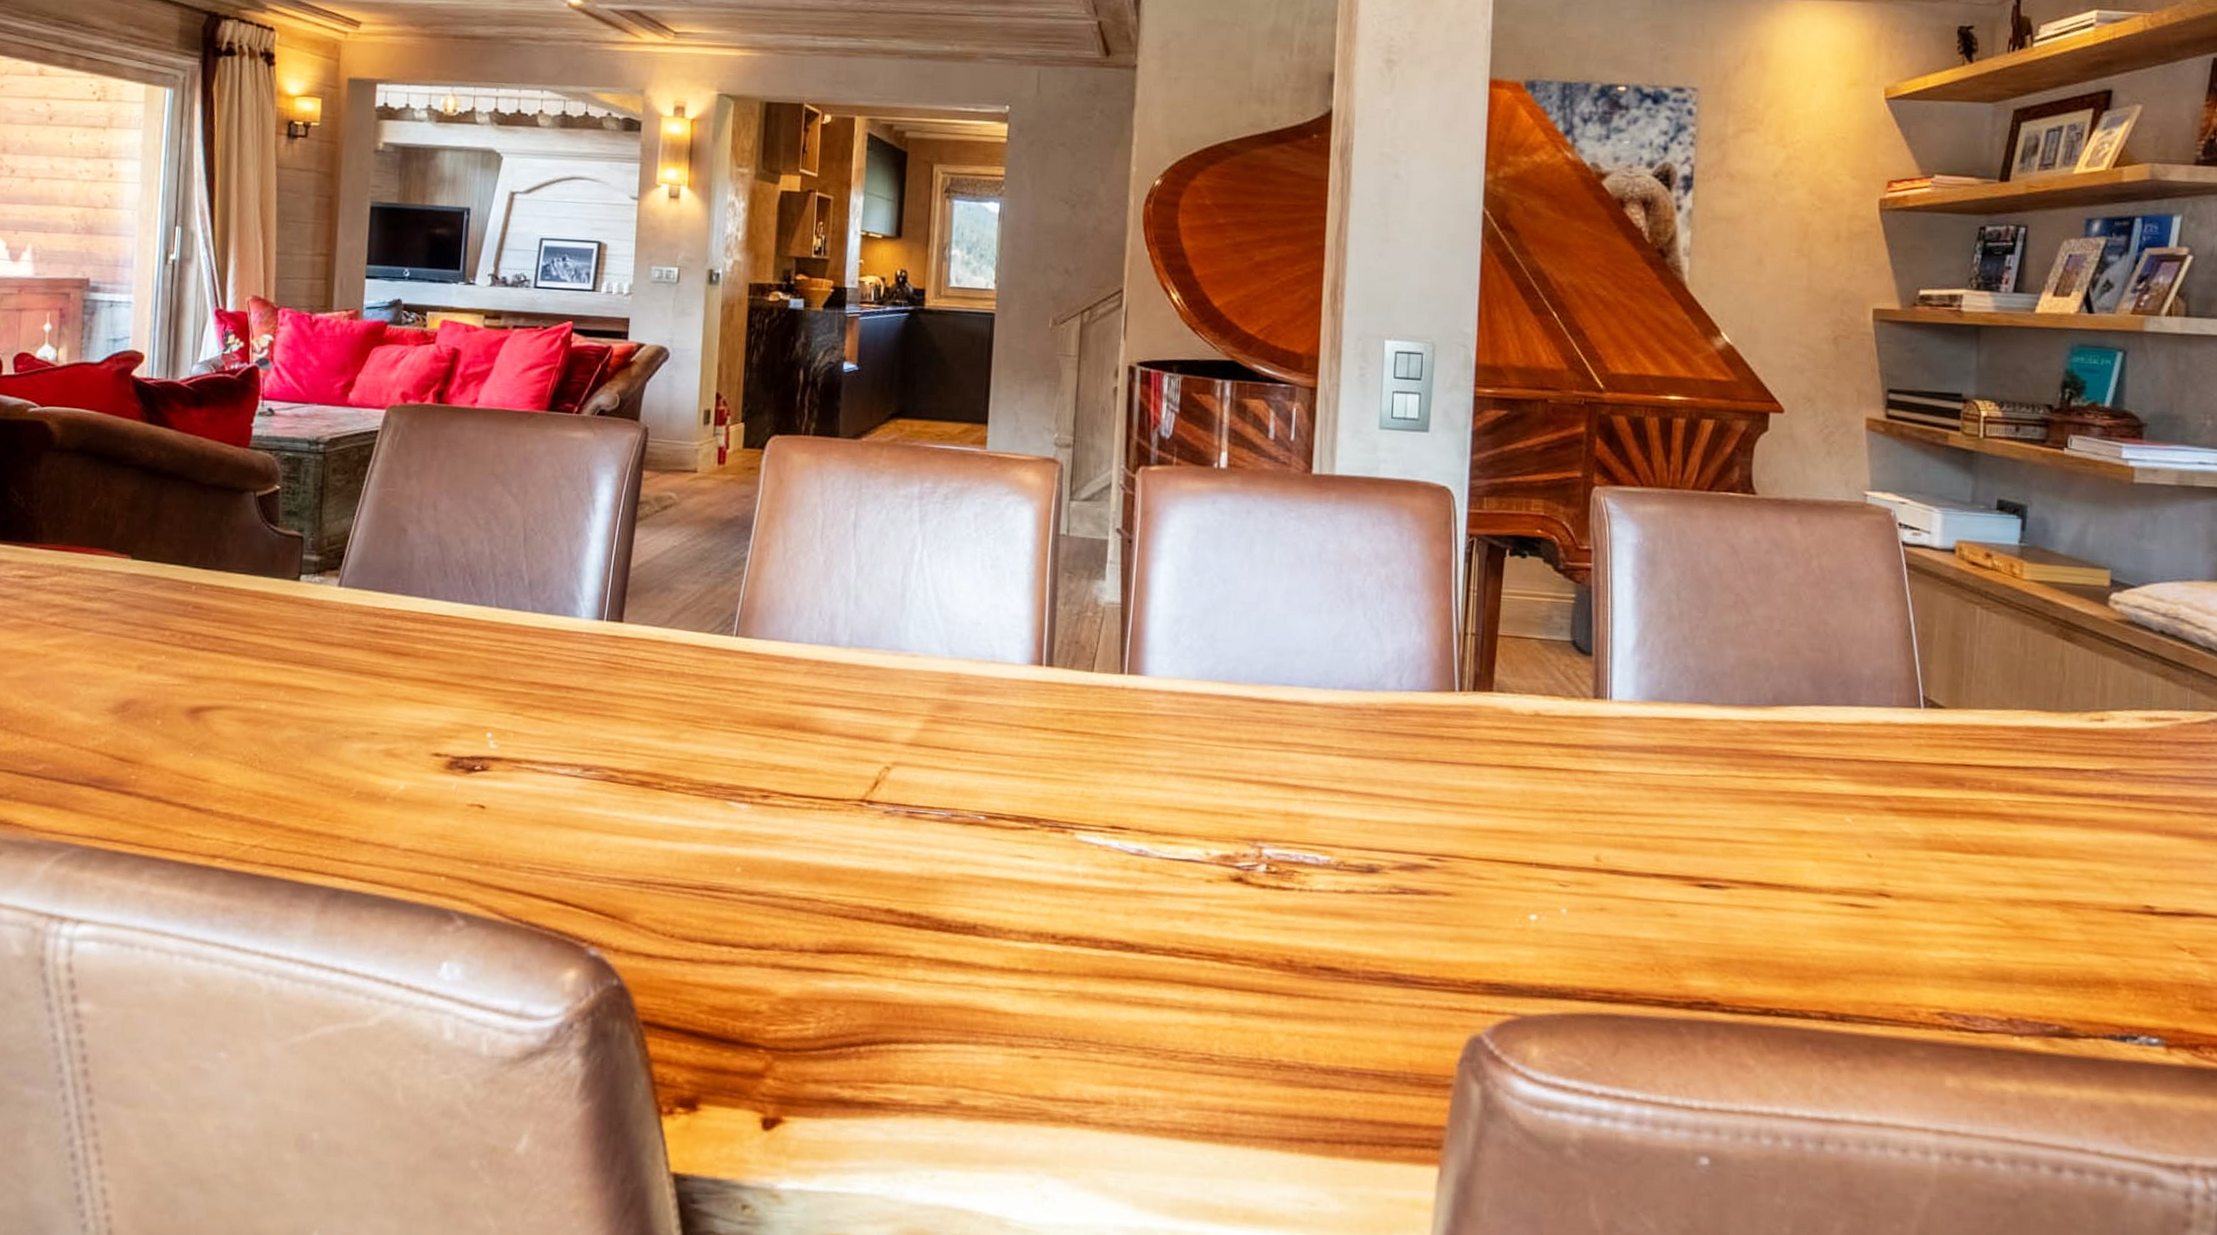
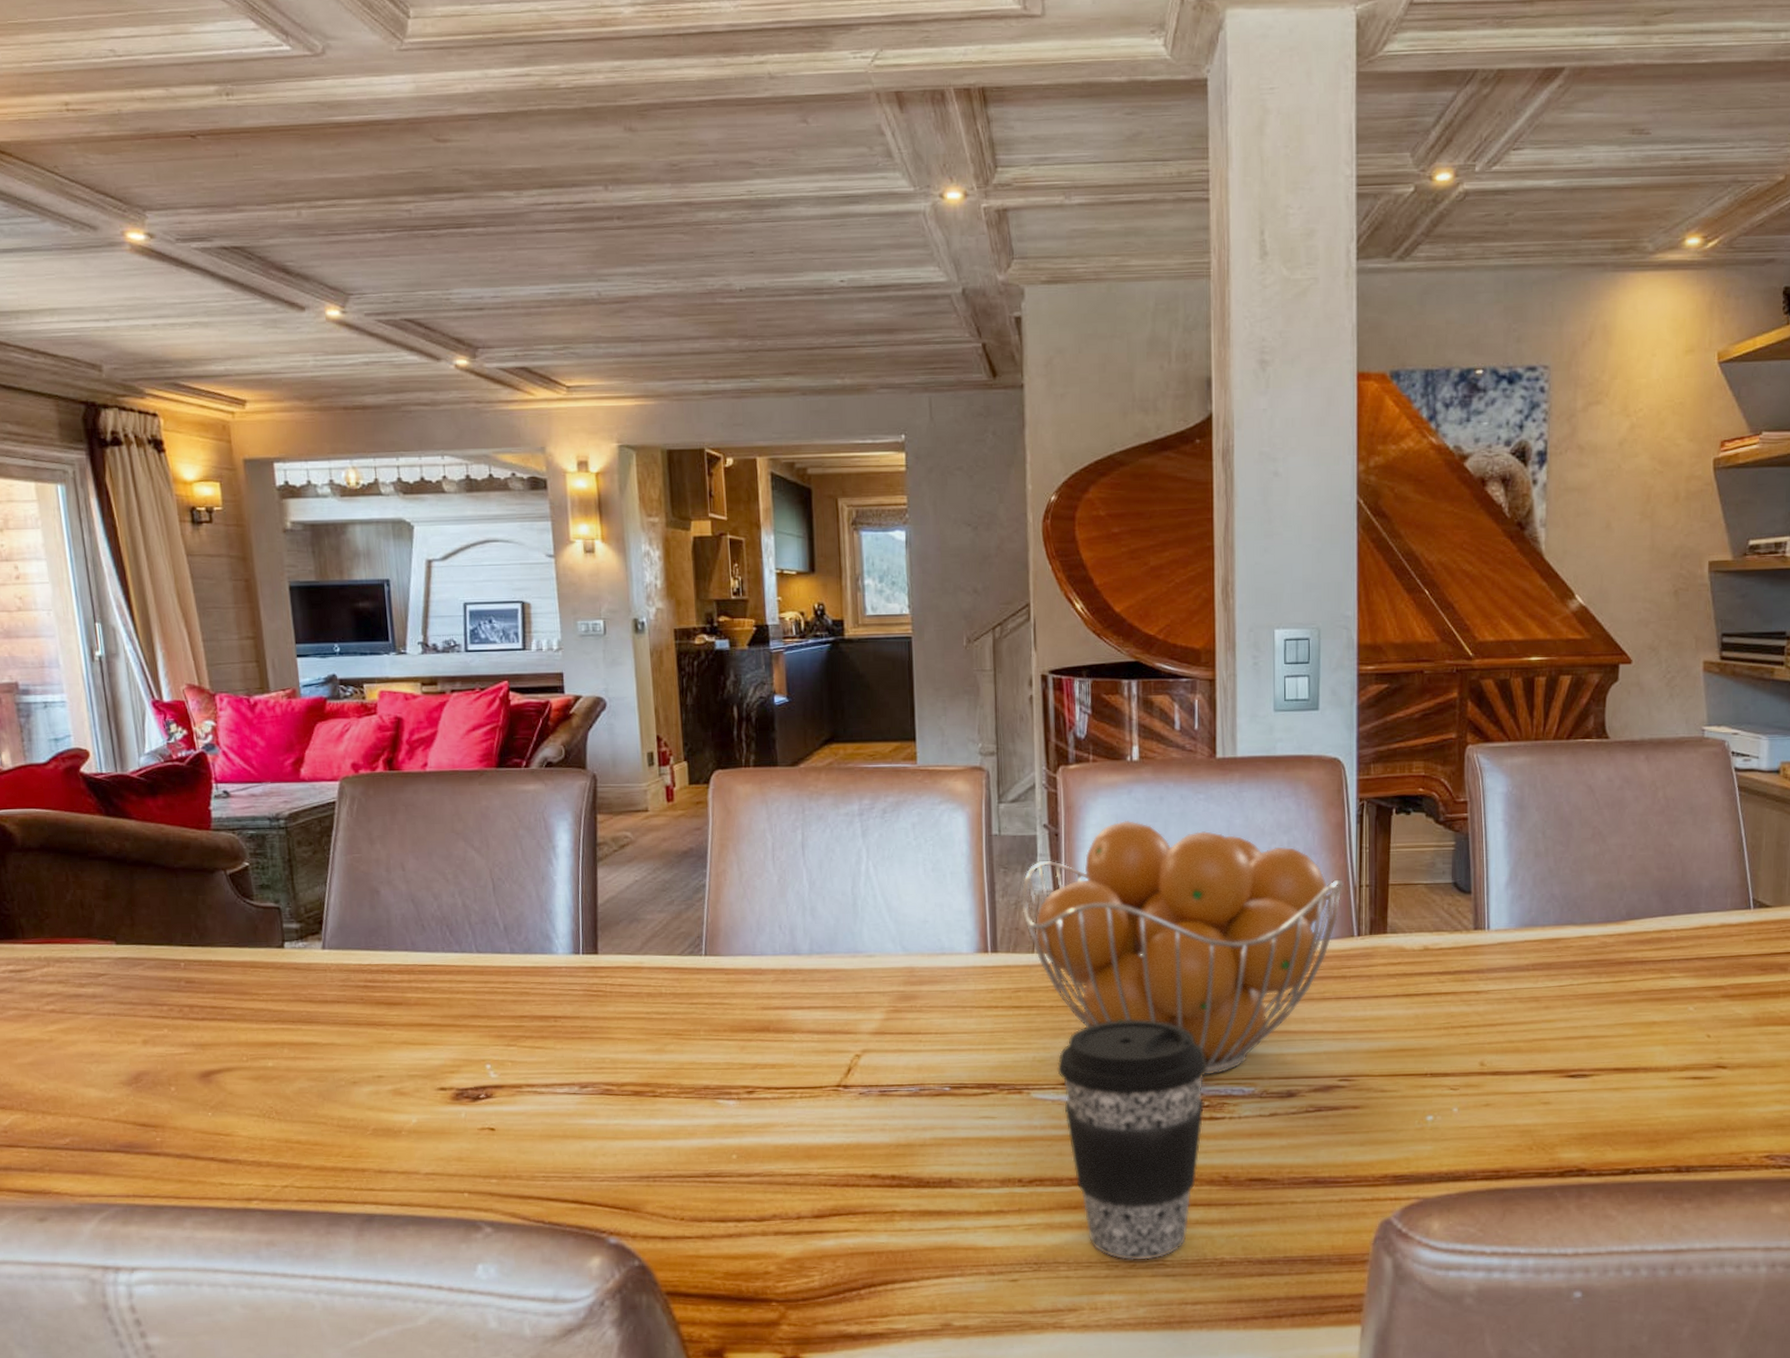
fruit basket: none [1084,532,1447,837] -> present [1021,820,1345,1076]
coffee cup: none [1107,759,1278,1051] -> present [1057,1019,1208,1260]

